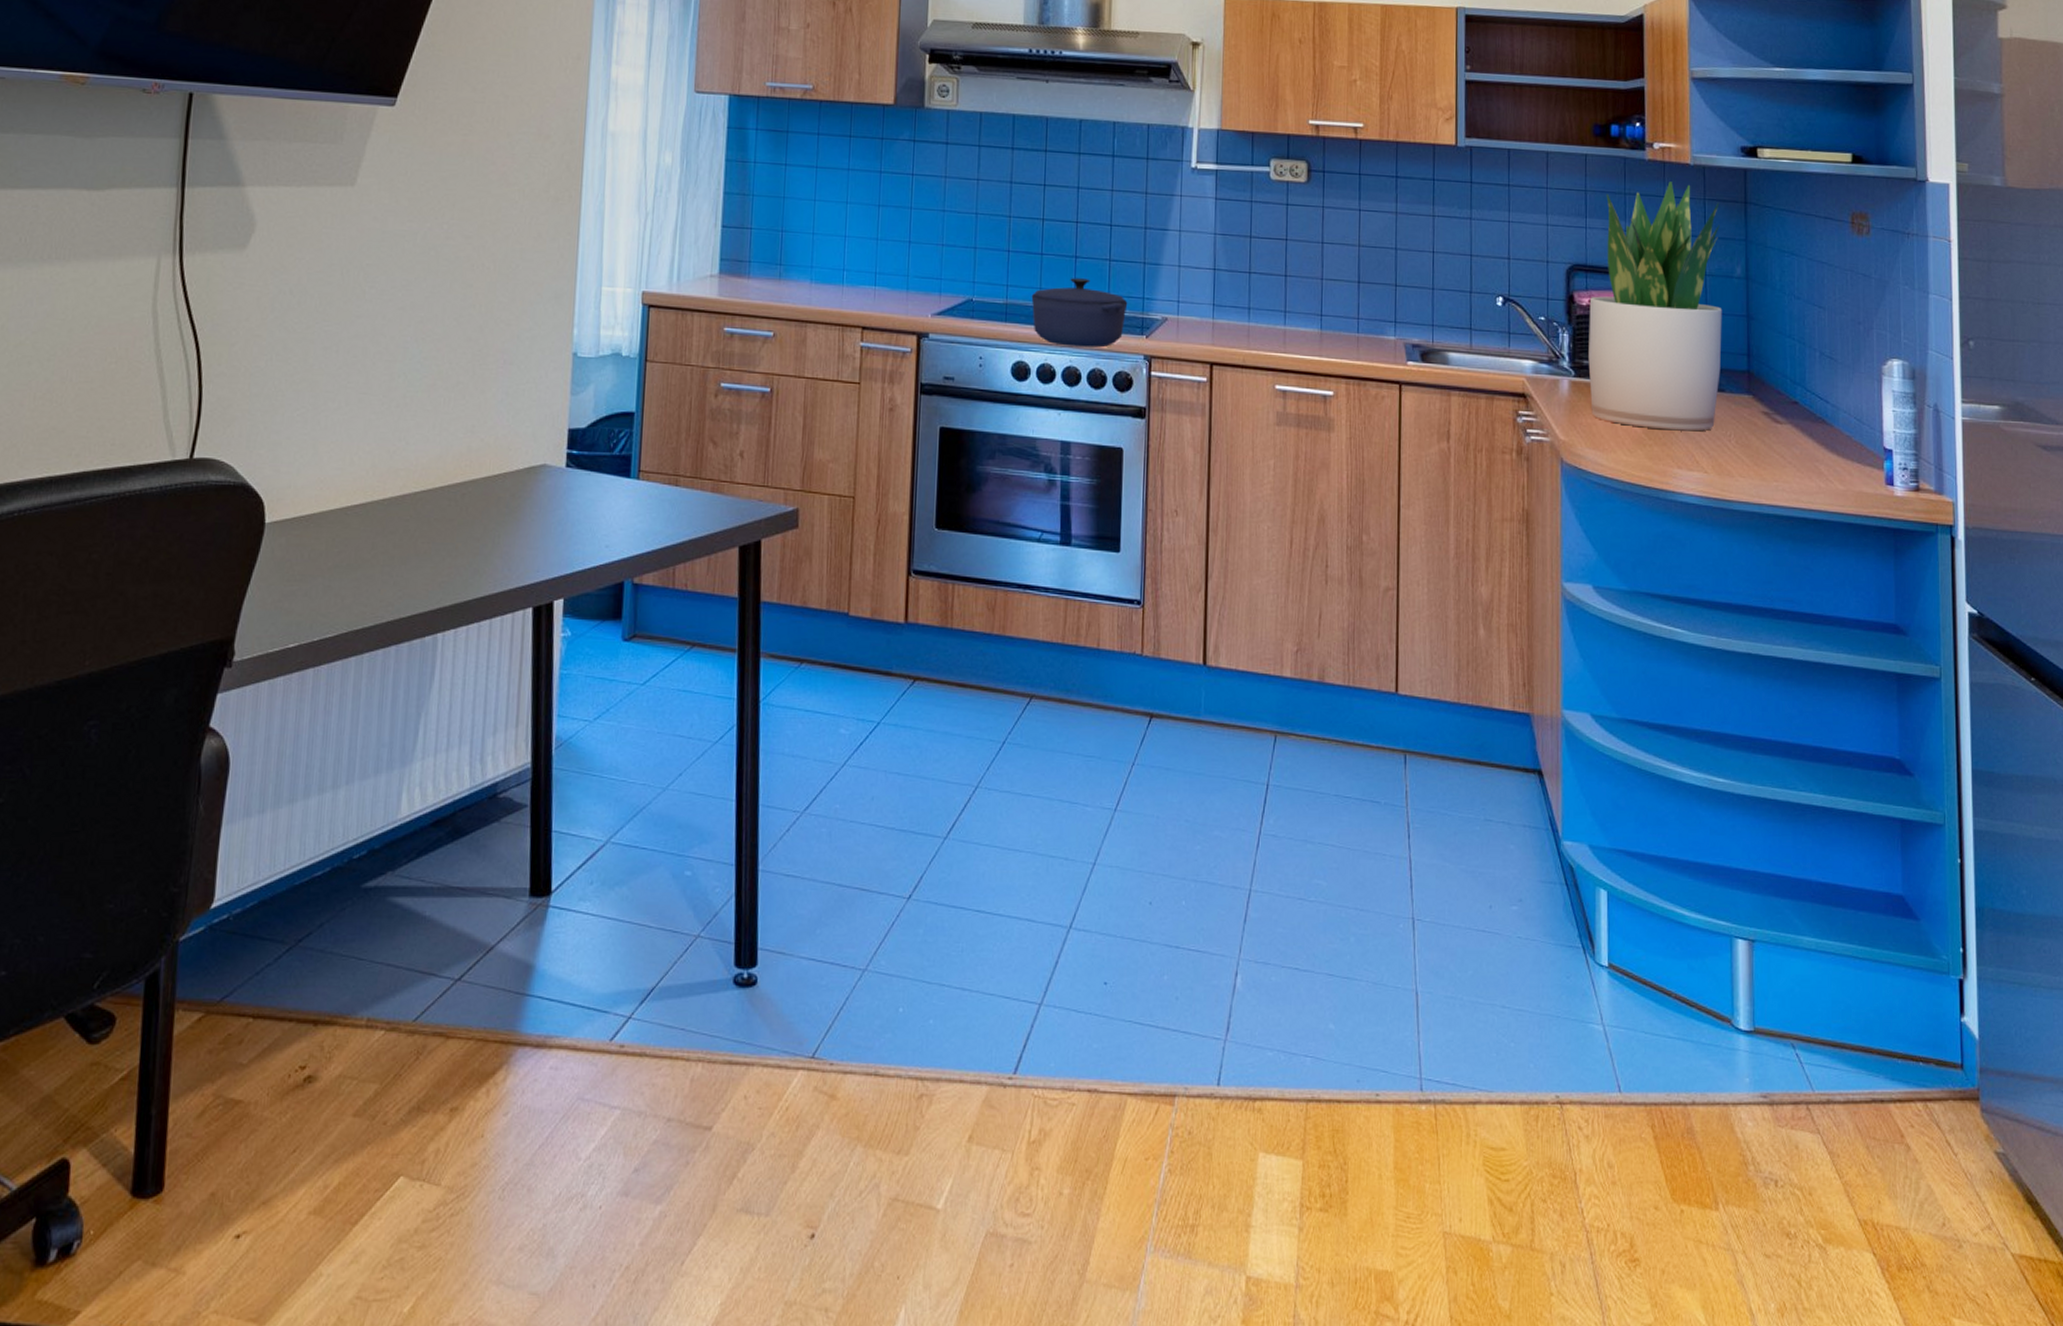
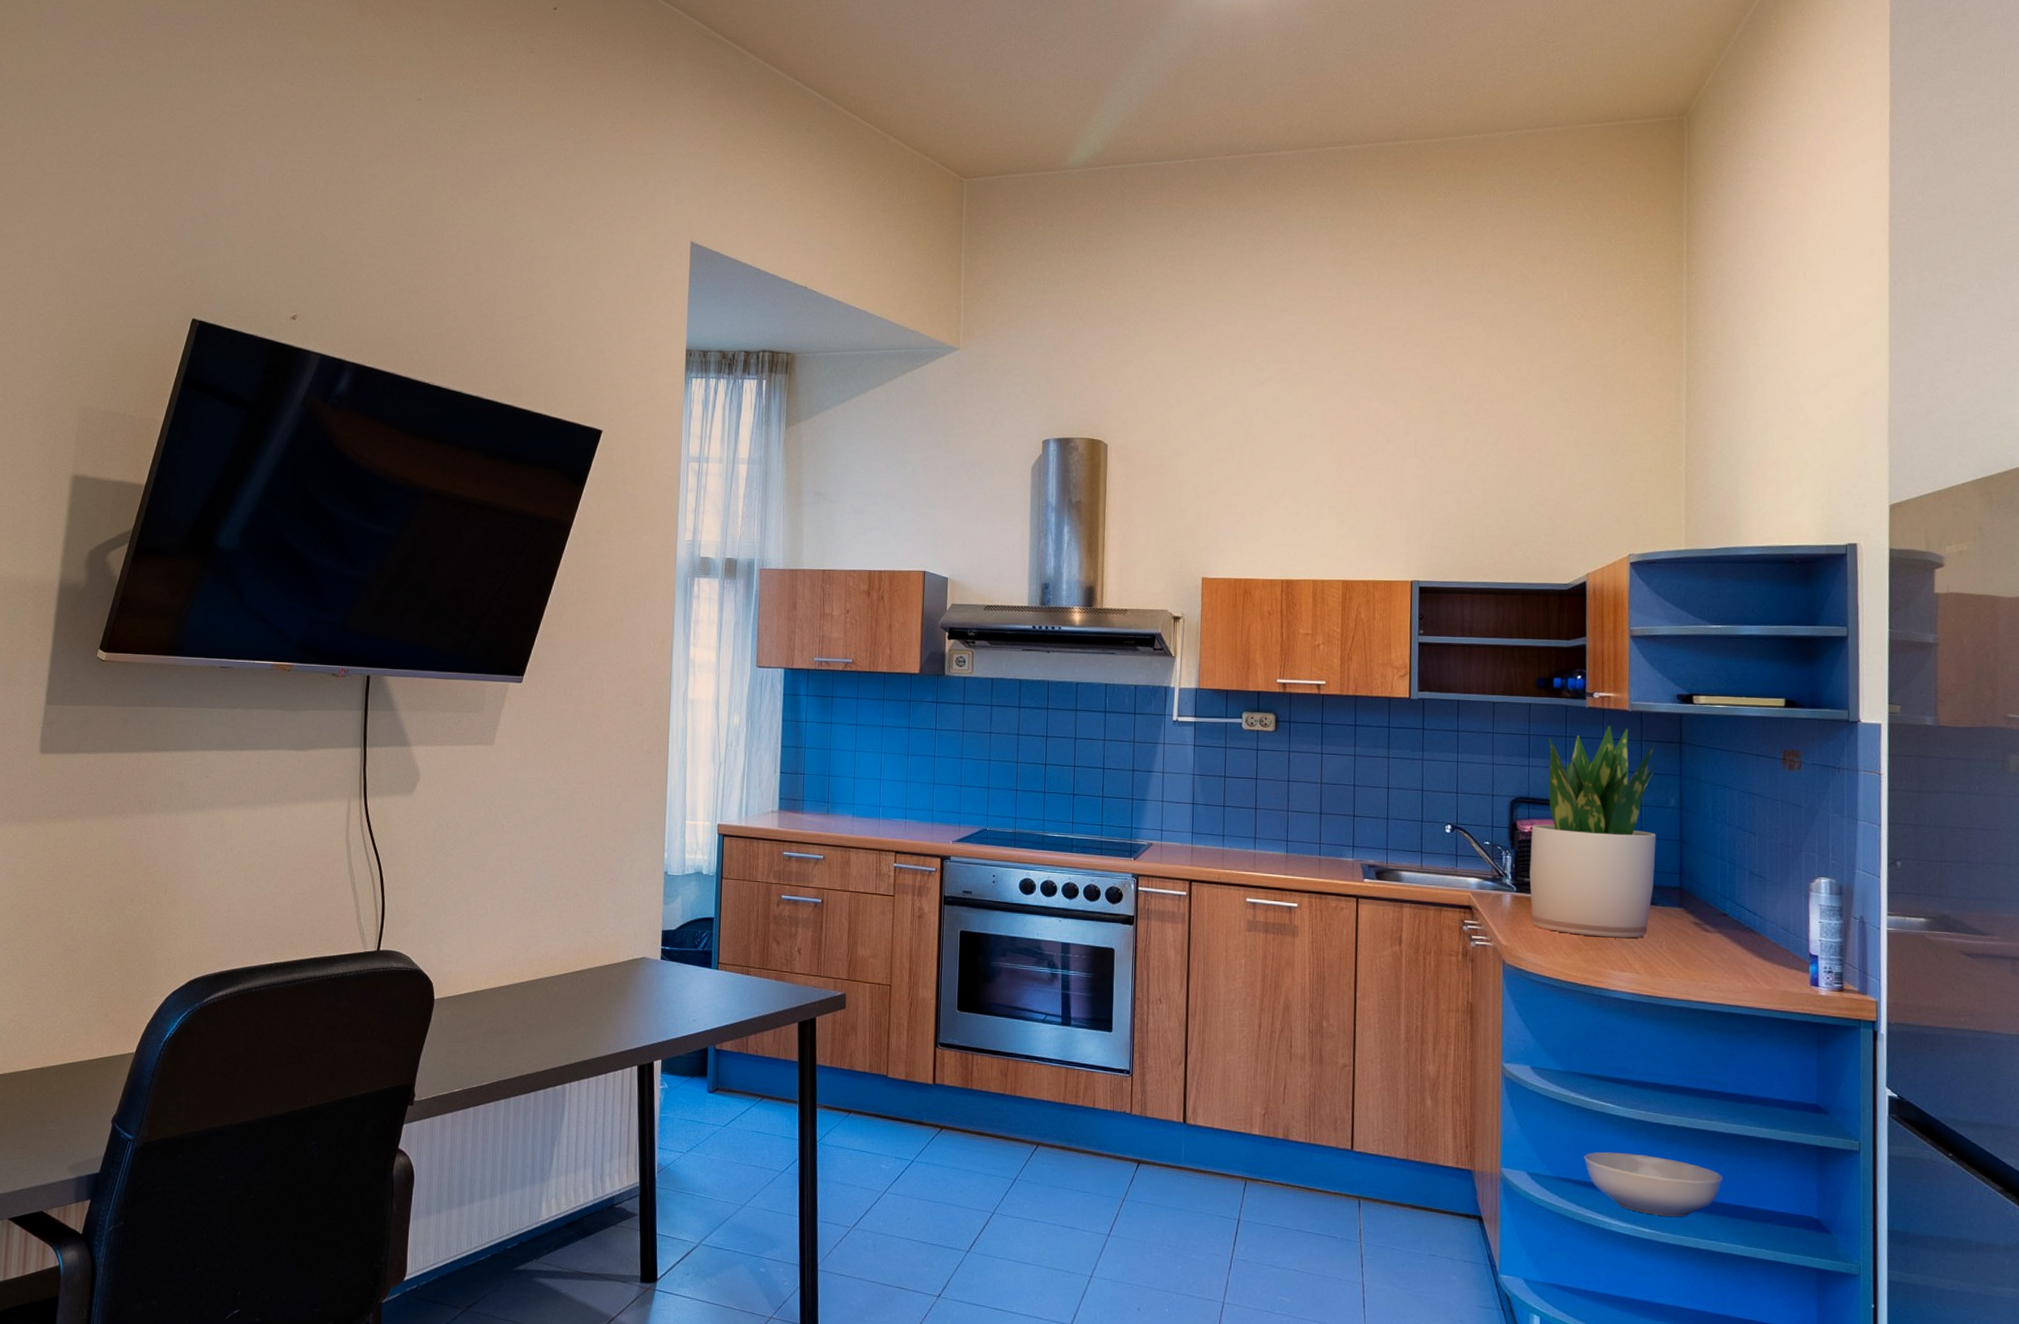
cooking pot: present [1031,277,1128,348] -> none [1036,810,1118,868]
bowl: none [1652,686,1801,764] -> present [1584,1151,1724,1218]

